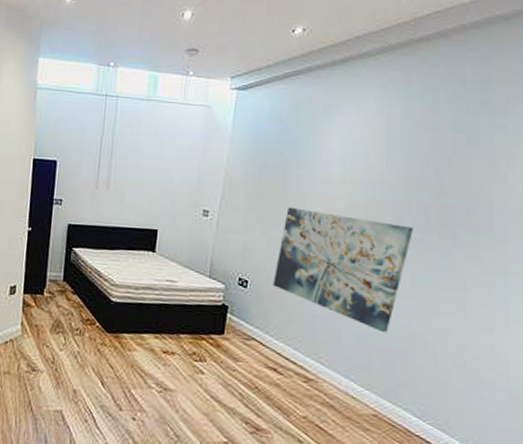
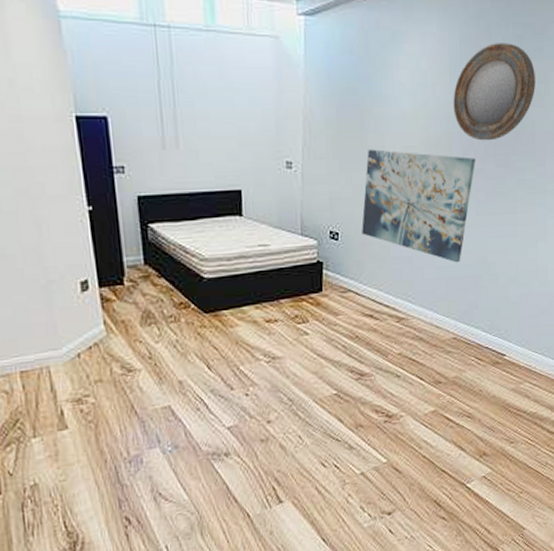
home mirror: none [389,118,495,212] -> present [453,43,536,141]

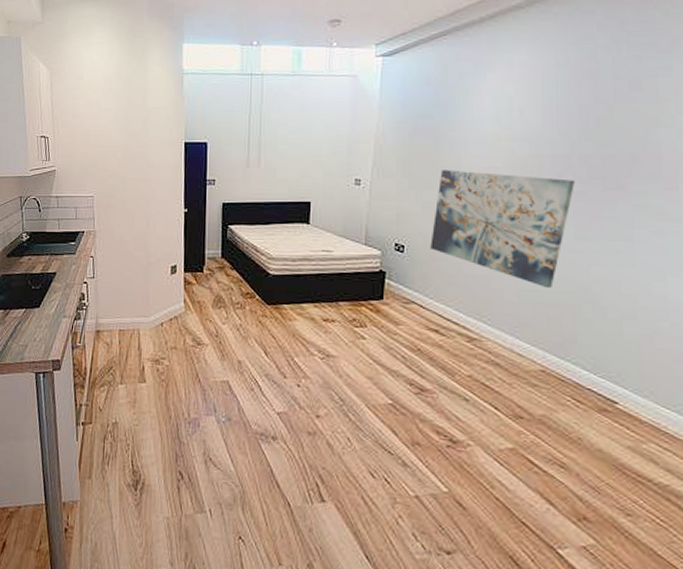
home mirror: present [453,43,536,141] -> none [546,64,661,163]

